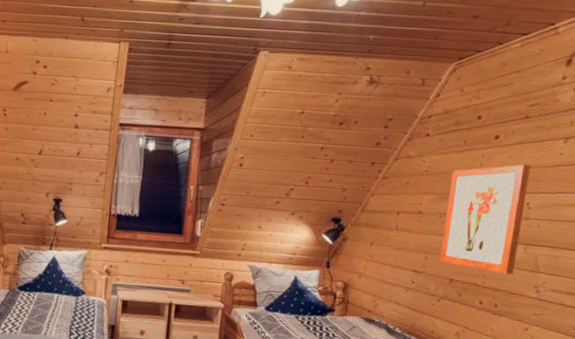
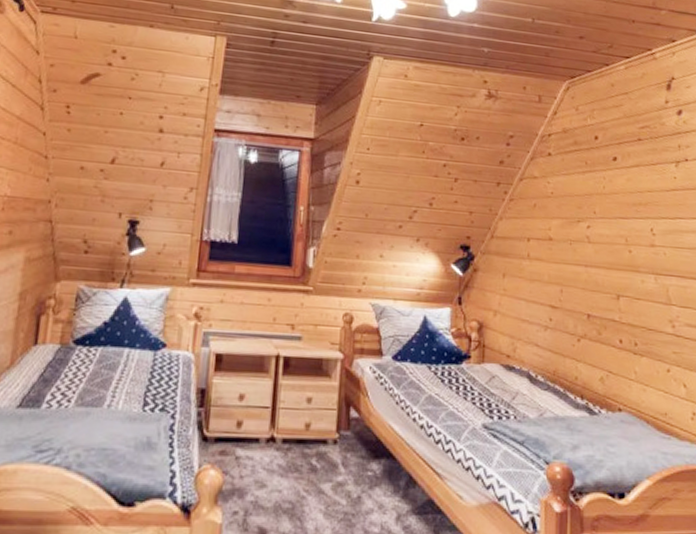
wall art: present [439,164,531,275] -> none [575,187,650,308]

